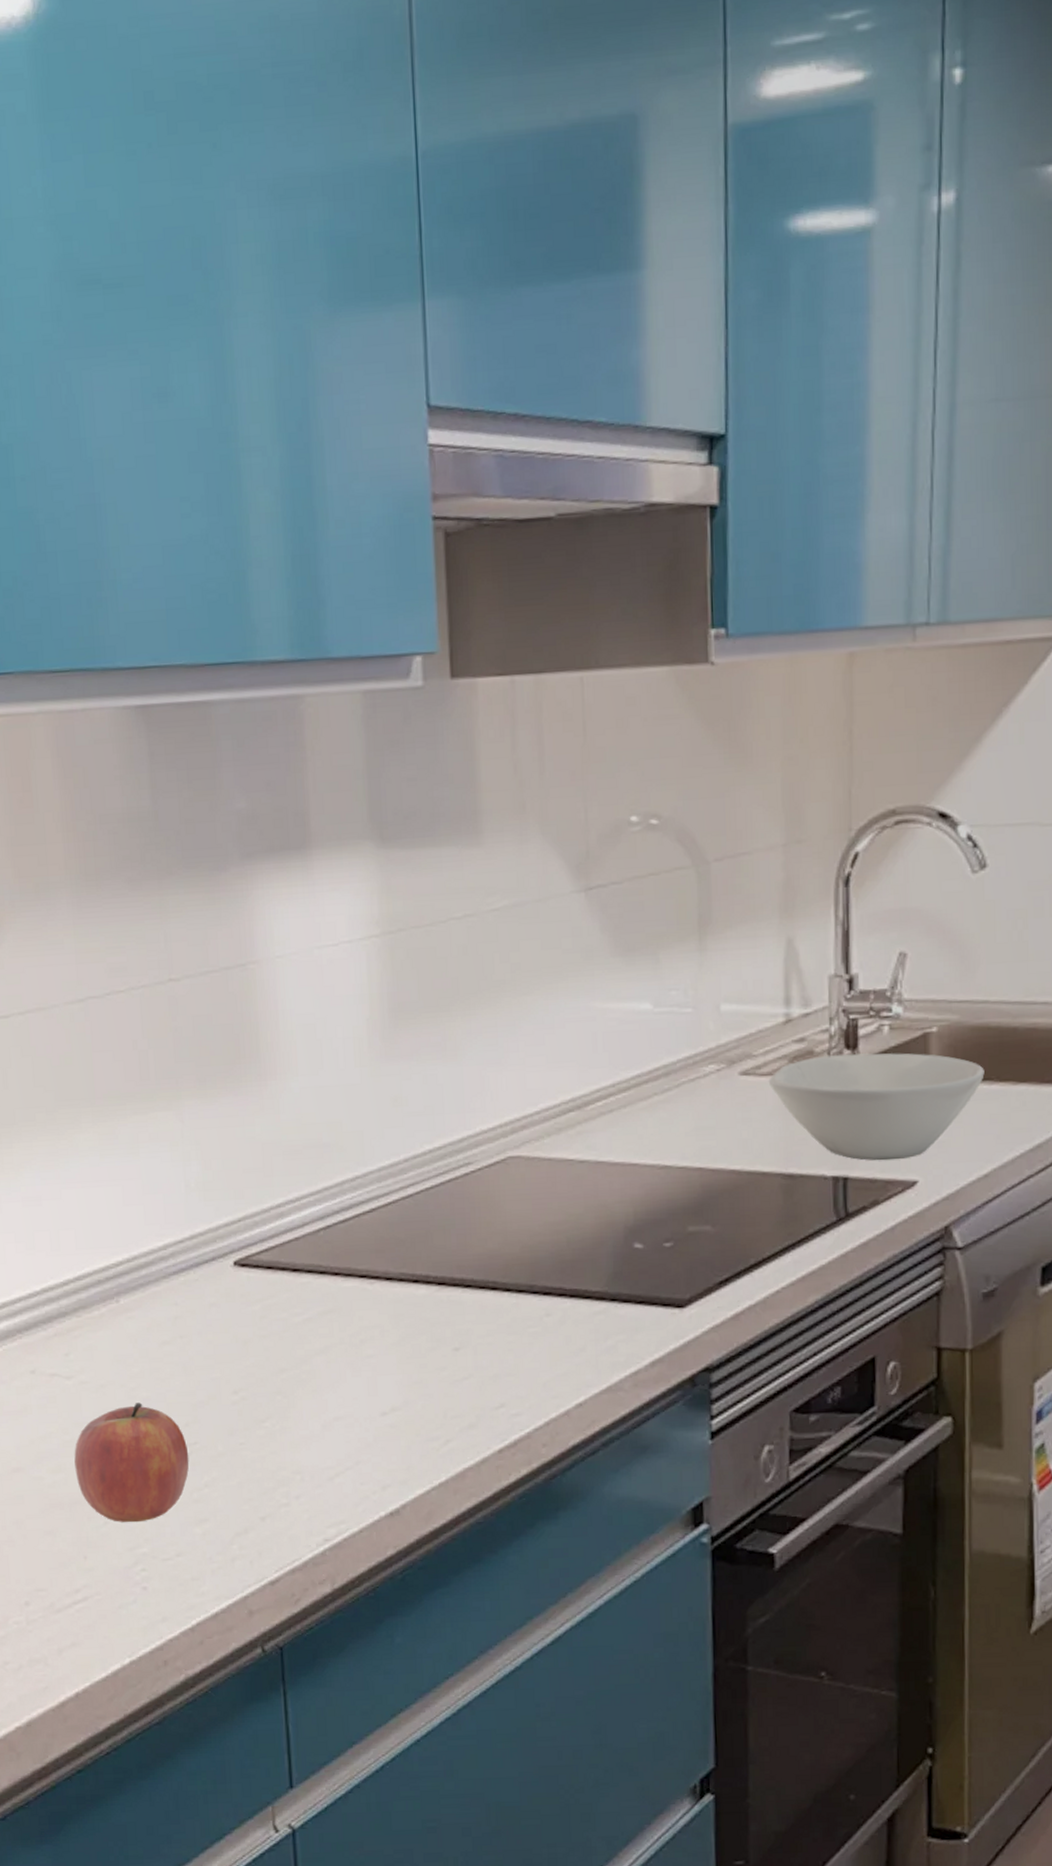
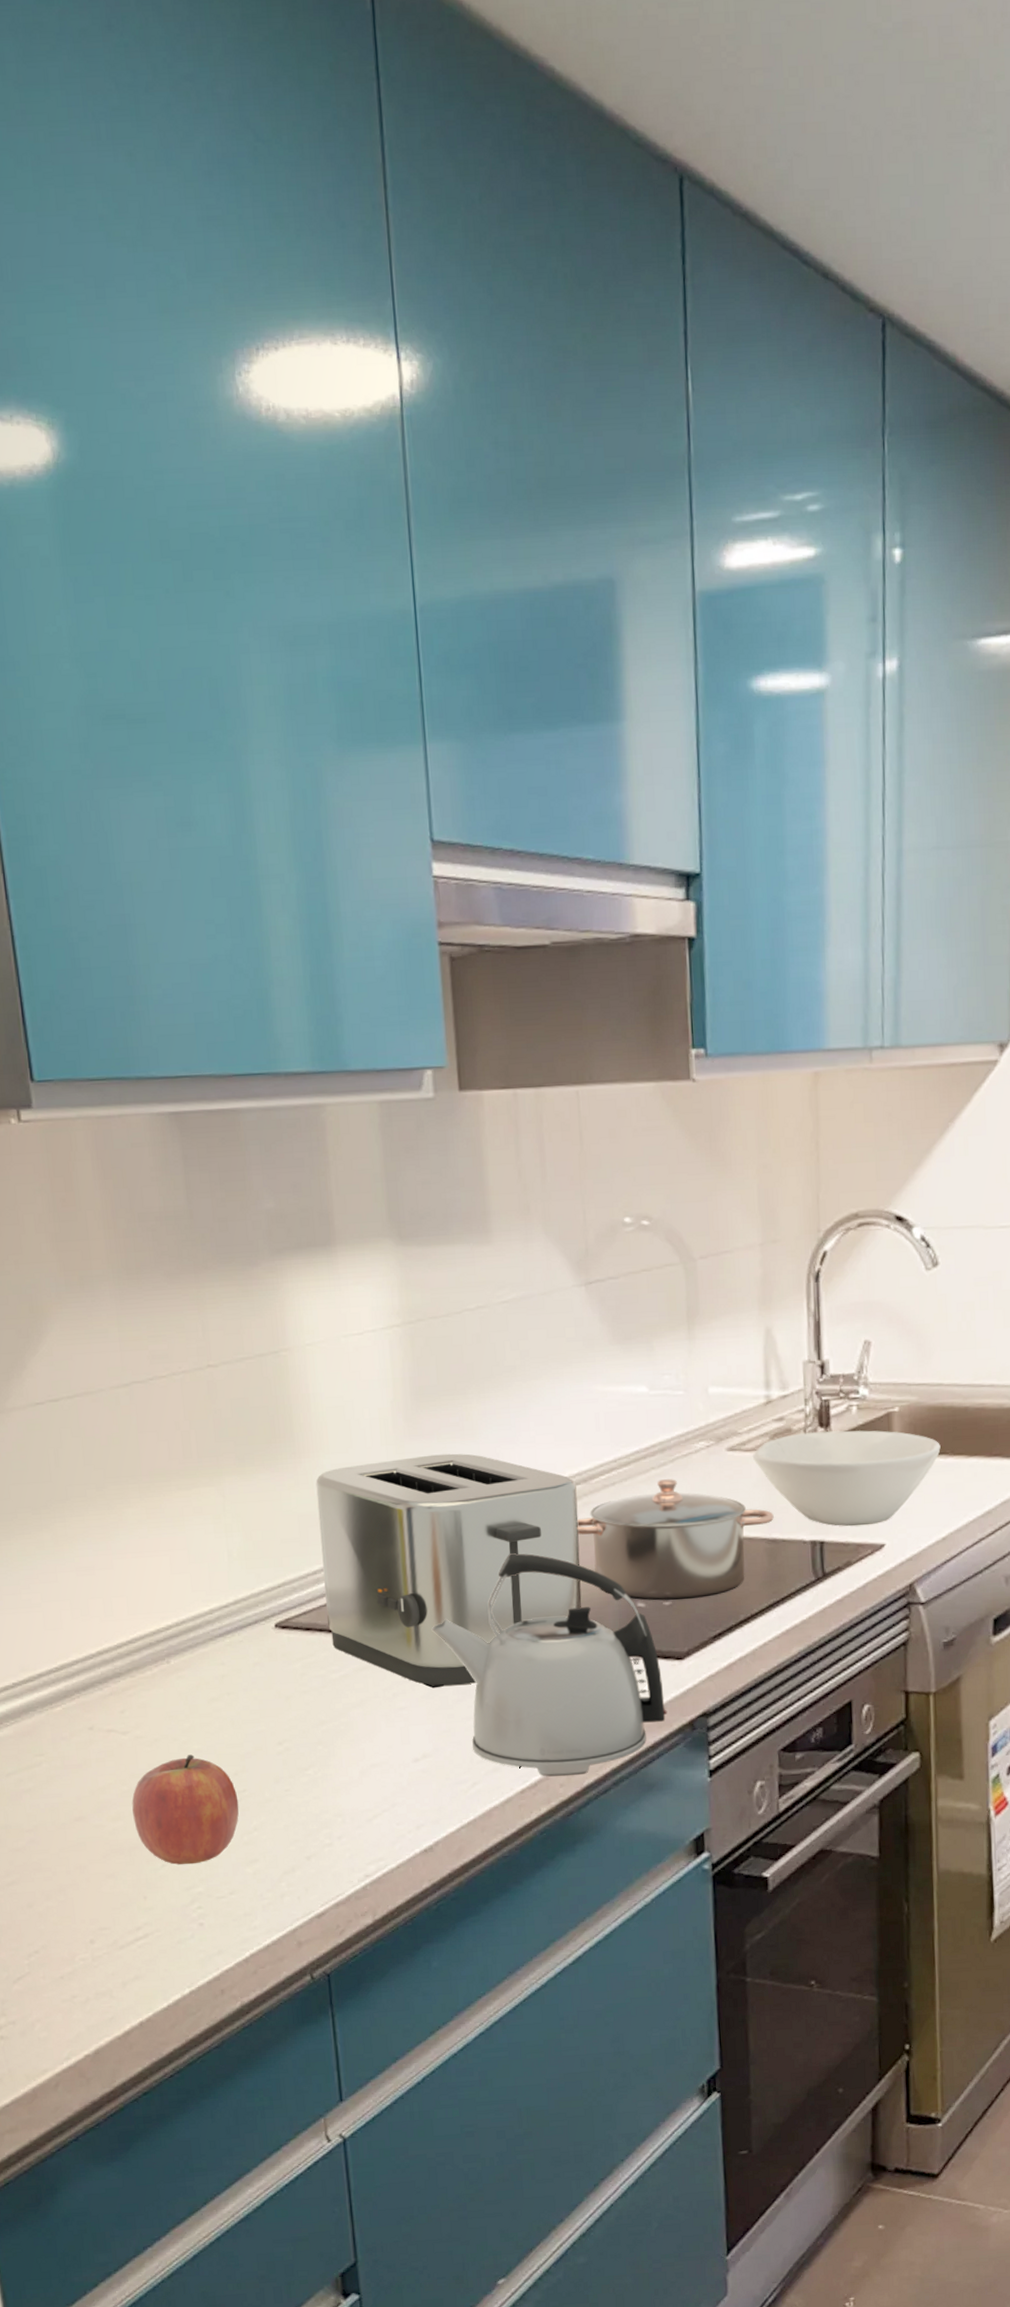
toaster: none [282,1076,572,1335] -> present [316,1453,582,1689]
kettle: none [404,1187,665,1436] -> present [431,1553,668,1777]
cooking pot: none [568,1105,791,1242] -> present [577,1478,774,1601]

